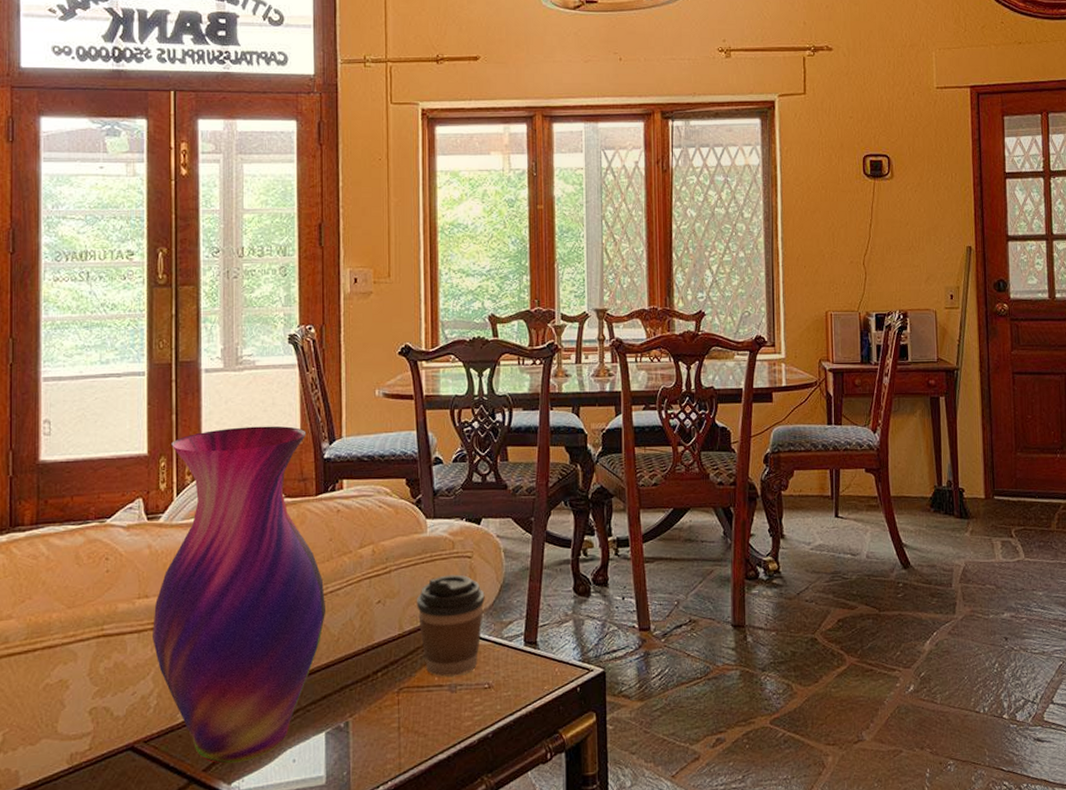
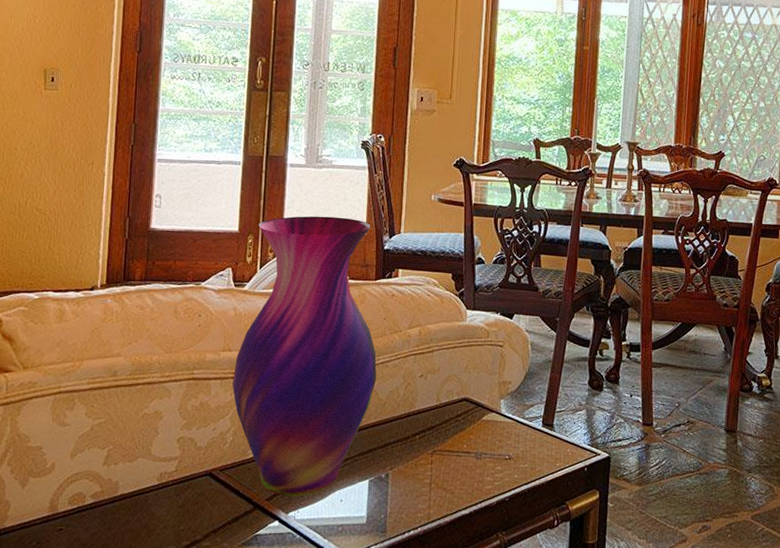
coffee cup: present [416,574,485,677] -> none [453,359,512,446]

